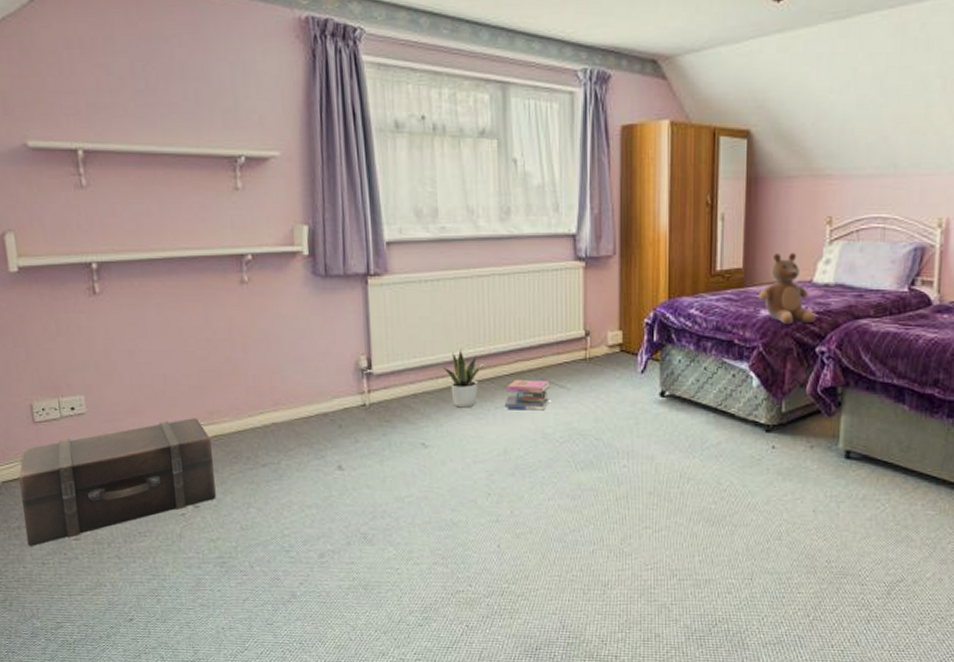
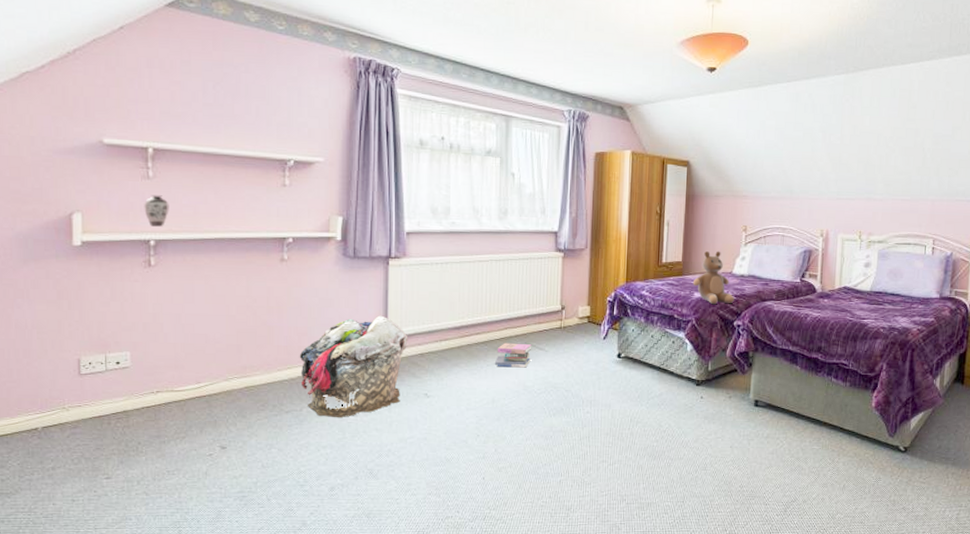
suitcase: present [19,418,216,546] -> none [59,372,243,485]
decorative vase: none [80,208,109,246] -> present [144,195,169,227]
laundry basket: none [271,347,398,473] -> present [299,315,408,418]
potted plant: present [442,348,486,408] -> none [446,318,481,365]

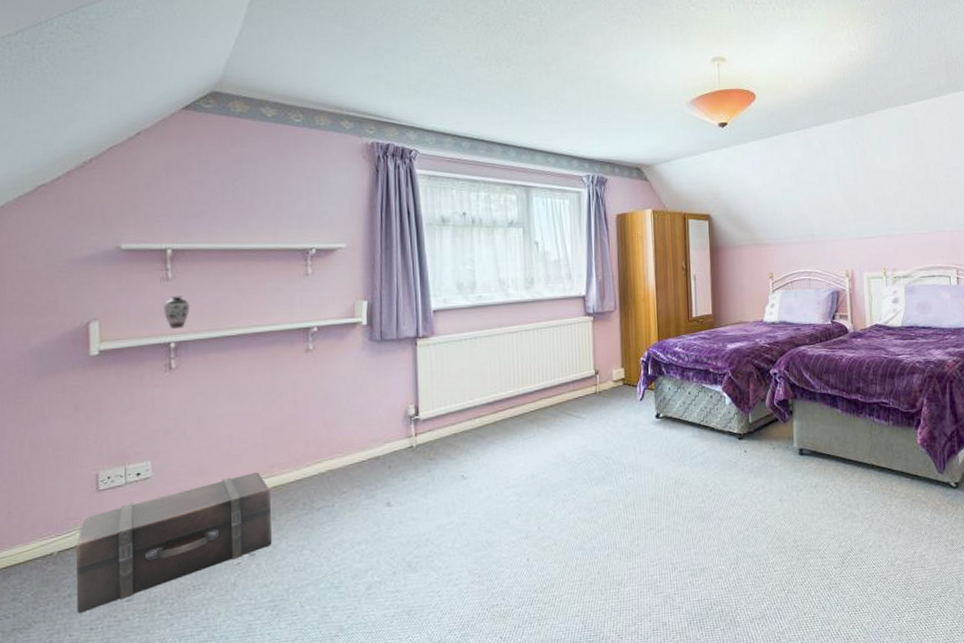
suitcase: none [59,372,243,485] -> present [76,472,272,613]
laundry basket: present [299,315,408,418] -> none [328,398,441,511]
books: present [494,343,532,368] -> none [531,413,569,440]
teddy bear: present [692,251,734,305] -> none [725,300,768,355]

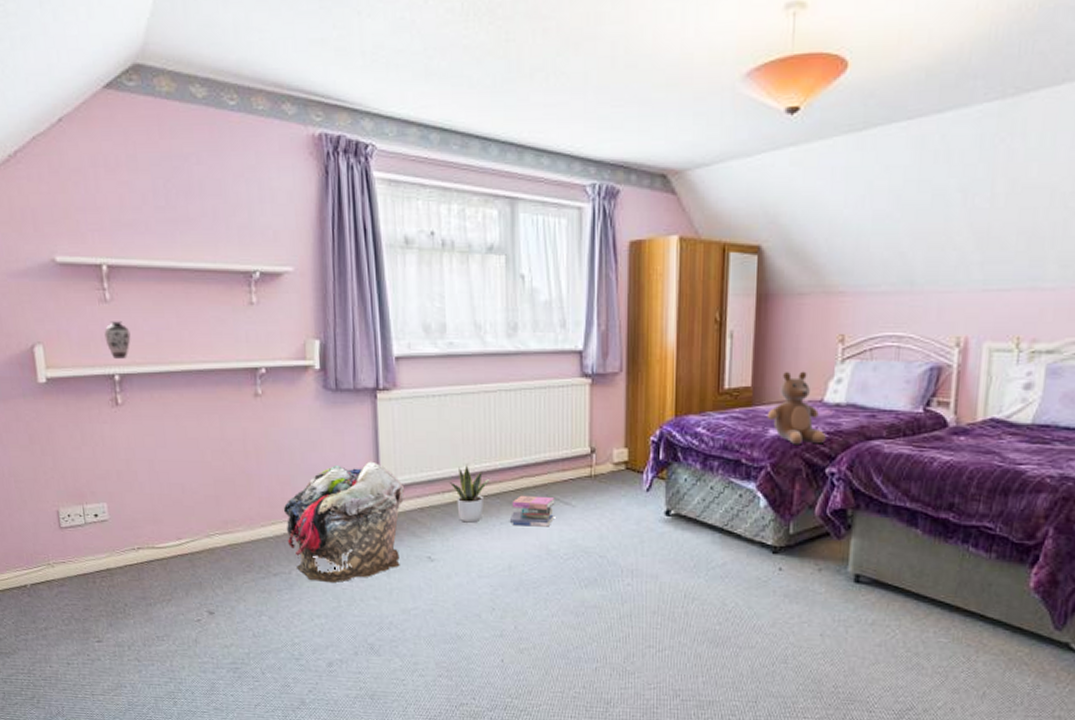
suitcase: present [76,472,272,613] -> none [46,527,230,647]
laundry basket: none [328,398,441,511] -> present [283,461,405,584]
potted plant: none [479,392,515,442] -> present [449,464,492,523]
books: none [531,413,569,440] -> present [509,495,555,527]
teddy bear: none [725,300,768,355] -> present [767,371,826,446]

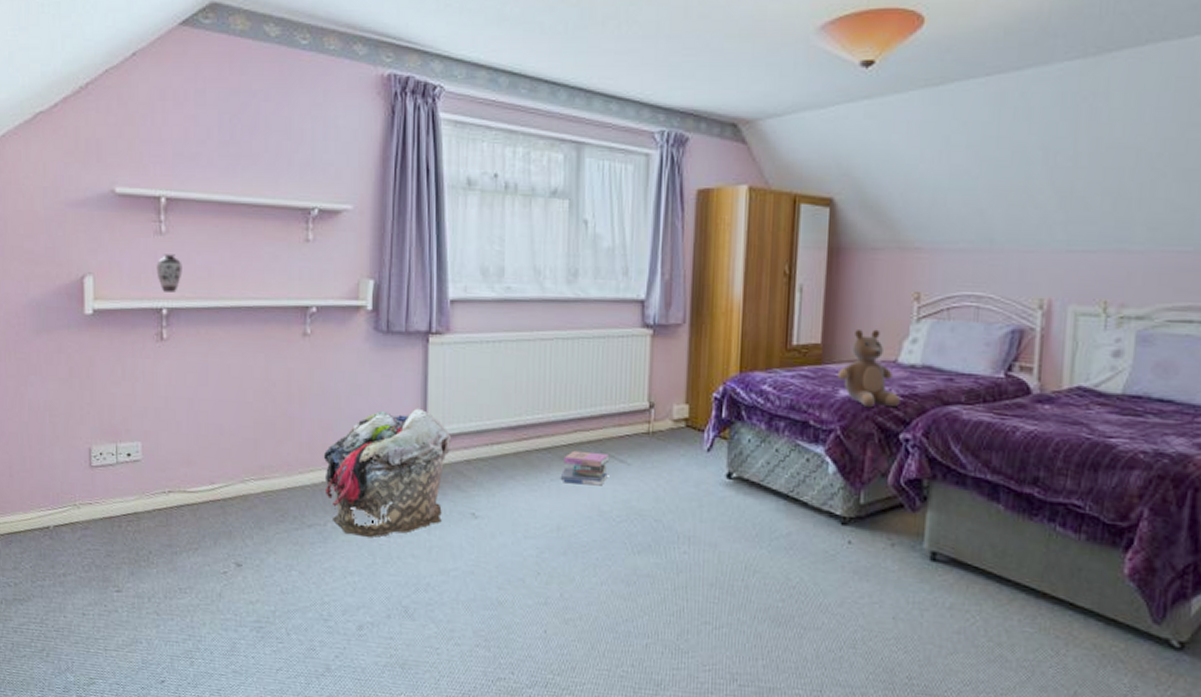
potted plant: present [449,464,492,523] -> none [498,414,544,478]

